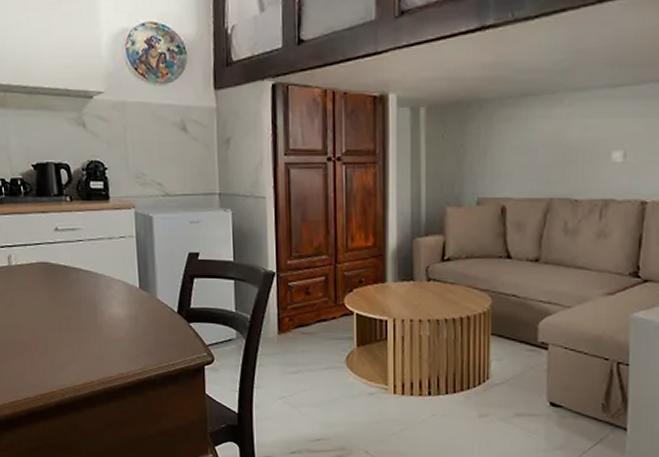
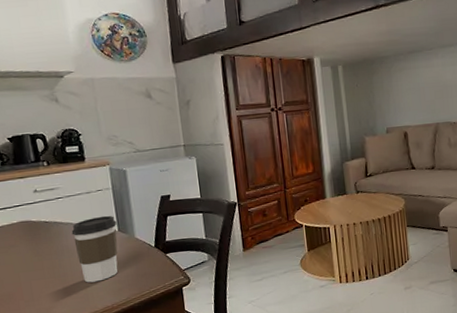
coffee cup: none [90,267,138,343] -> present [71,215,118,283]

